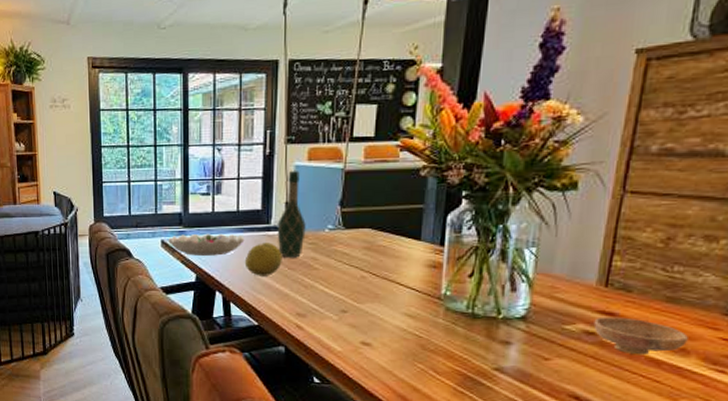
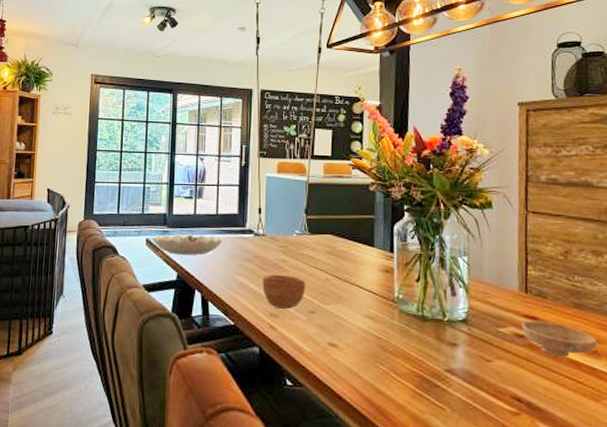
fruit: present [244,243,282,276] -> none [222,244,256,277]
wine bottle: present [277,171,306,258] -> none [251,181,277,259]
cup: none [289,274,338,308] -> present [262,275,306,309]

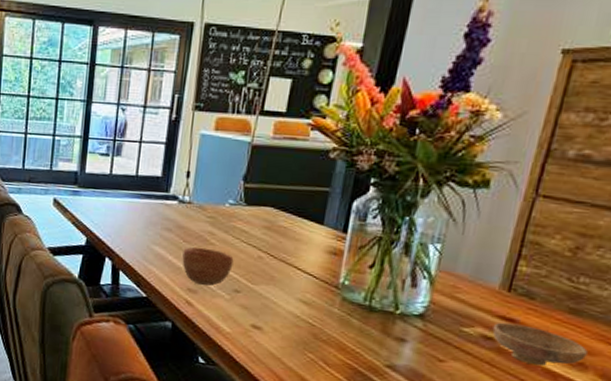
decorative bowl: present [153,234,223,255] -> none [61,194,141,221]

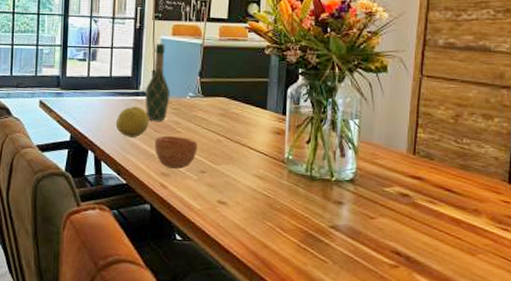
fruit: none [138,211,179,247] -> present [115,106,149,138]
wine bottle: none [175,139,206,230] -> present [145,44,170,121]
bowl: present [492,322,588,366] -> none [407,180,478,215]

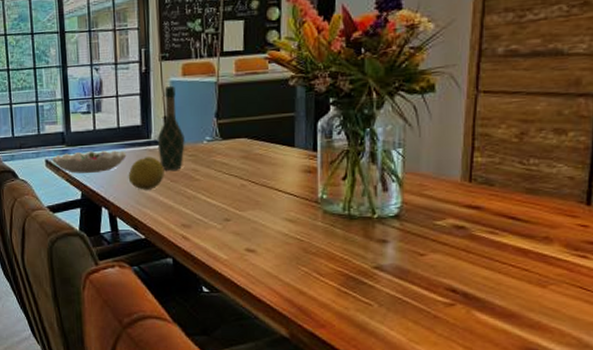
decorative bowl: none [46,96,116,117] -> present [52,150,127,174]
cup: present [154,136,198,169] -> none [172,185,220,219]

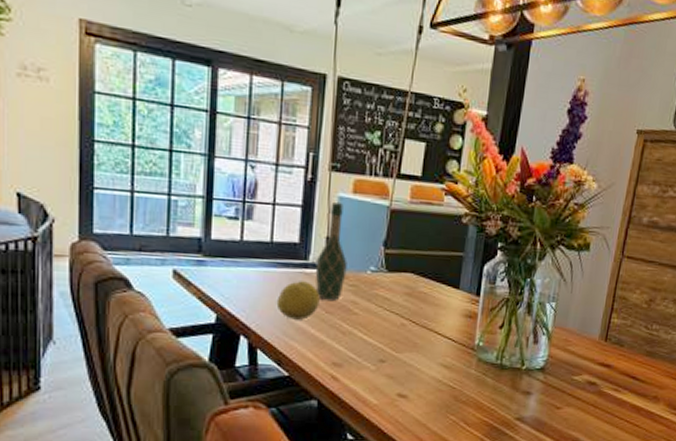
decorative bowl: present [52,150,127,174] -> none [182,264,278,293]

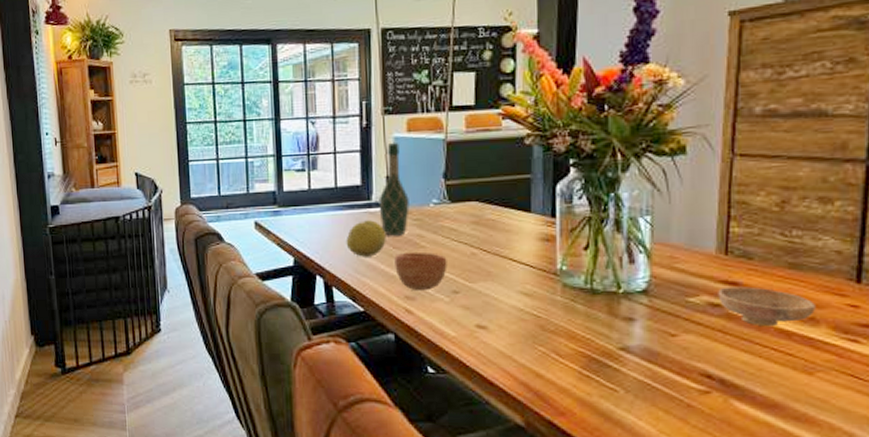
cup: none [325,318,378,358] -> present [394,253,447,290]
bowl: none [595,368,659,403] -> present [718,286,815,327]

